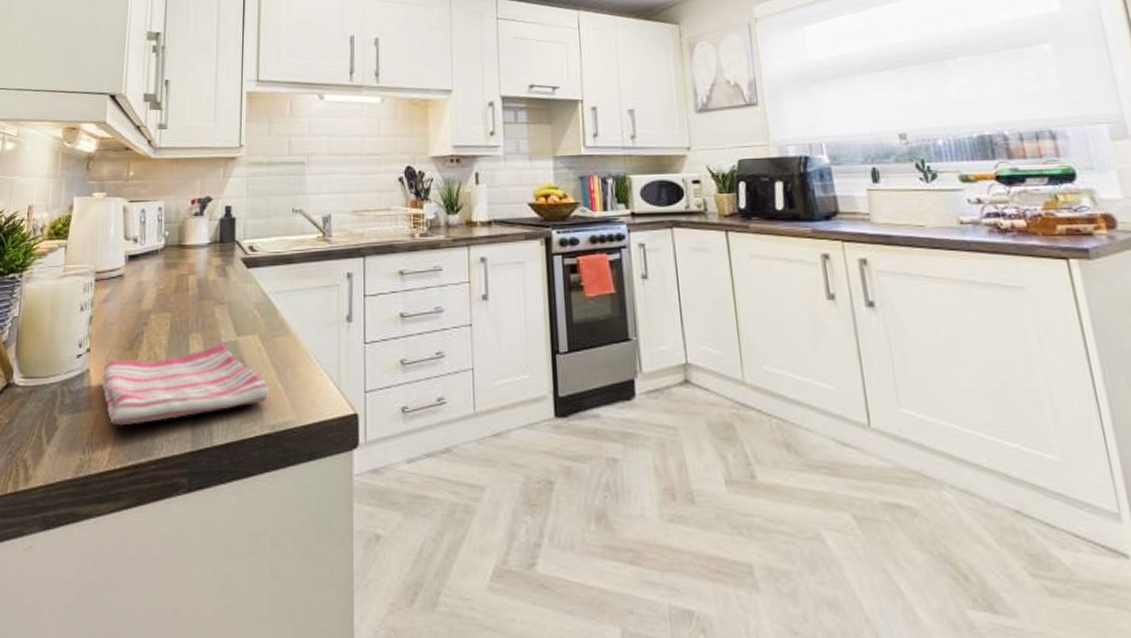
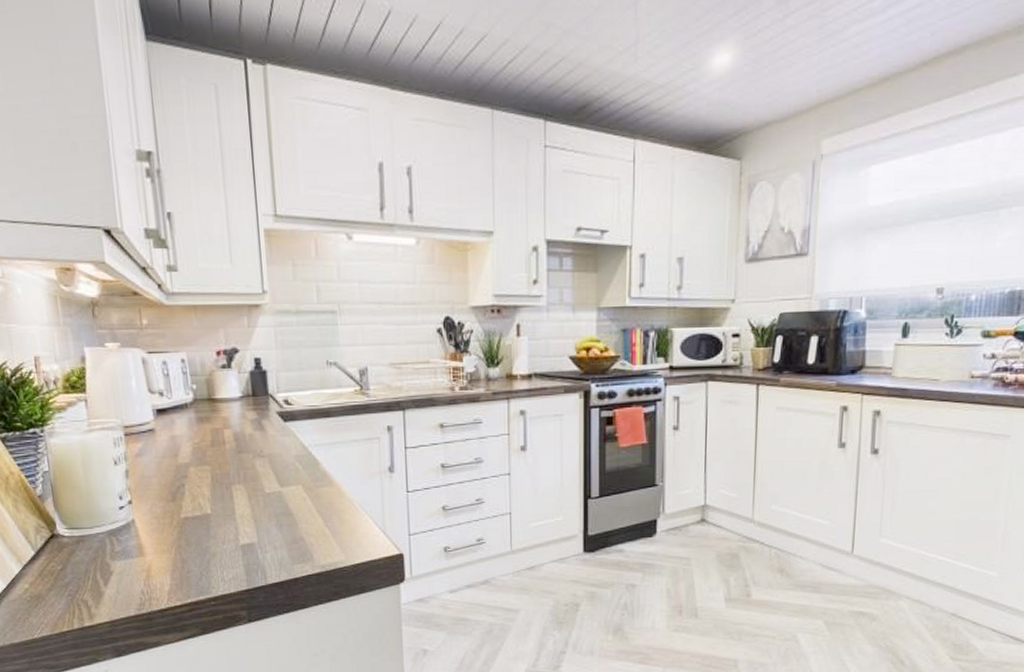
dish towel: present [101,342,268,426] -> none [149,493,317,569]

